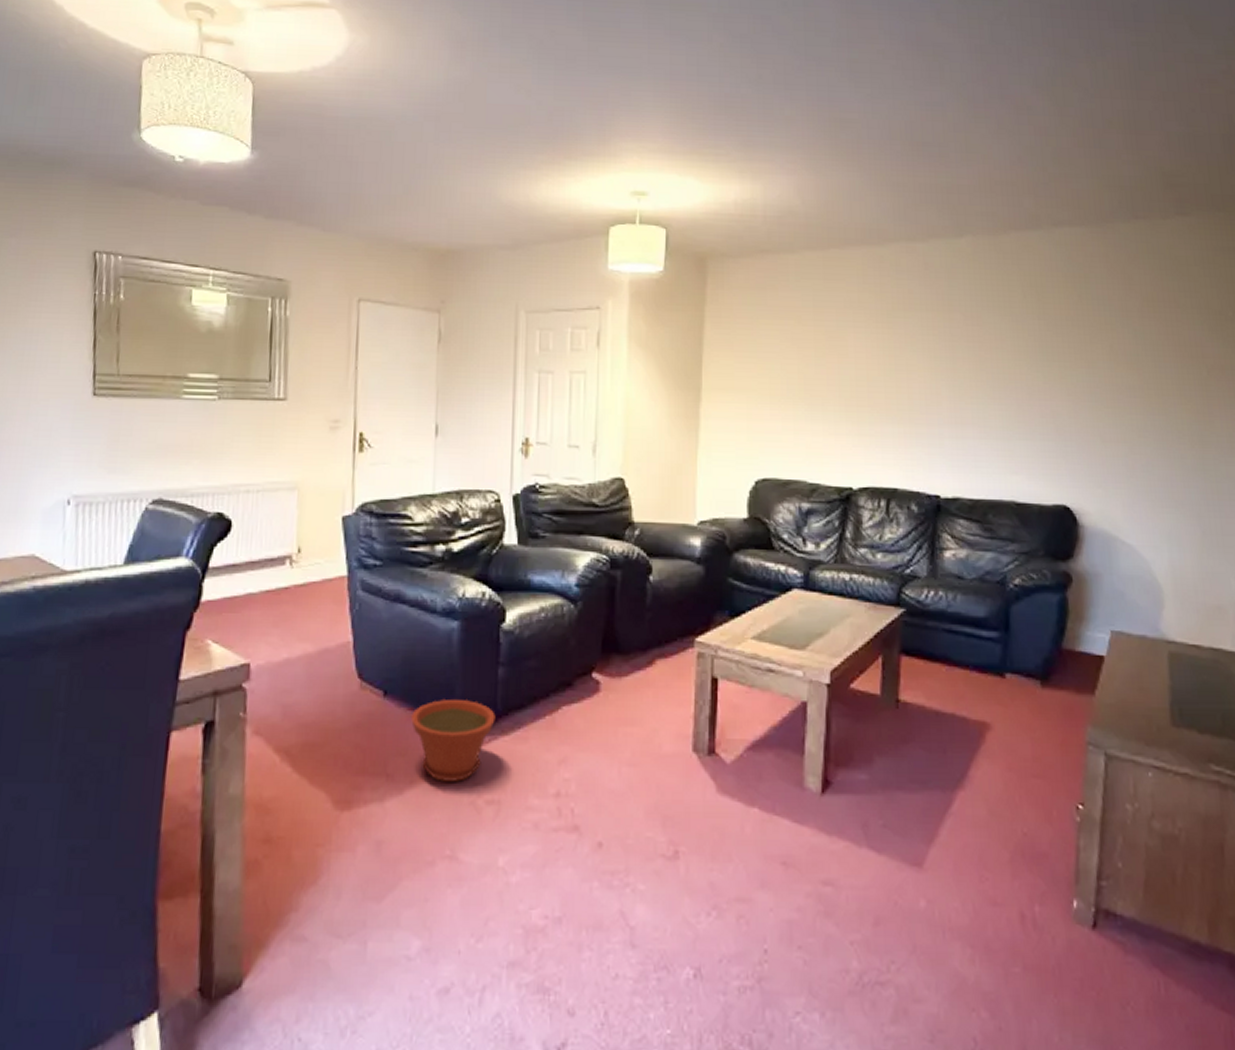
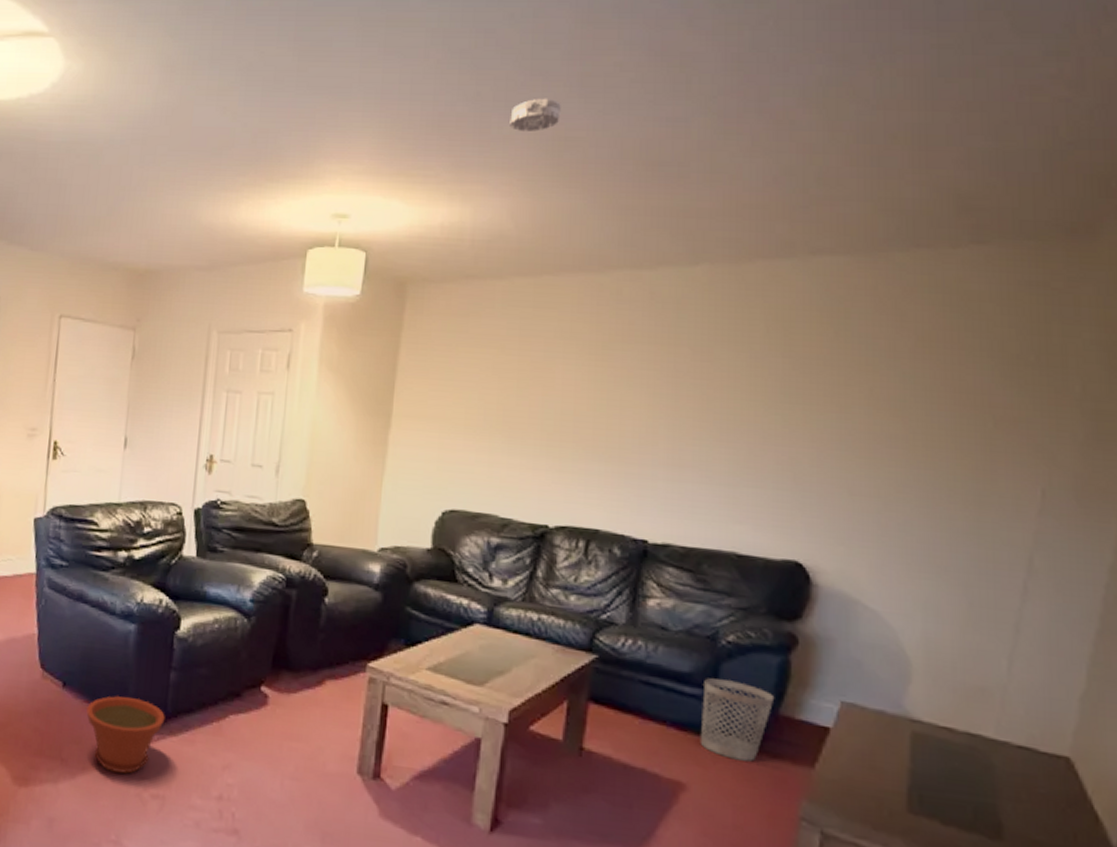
smoke detector: none [790,81,835,113] -> present [509,98,561,131]
wastebasket: none [998,621,1058,695] -> present [700,678,775,762]

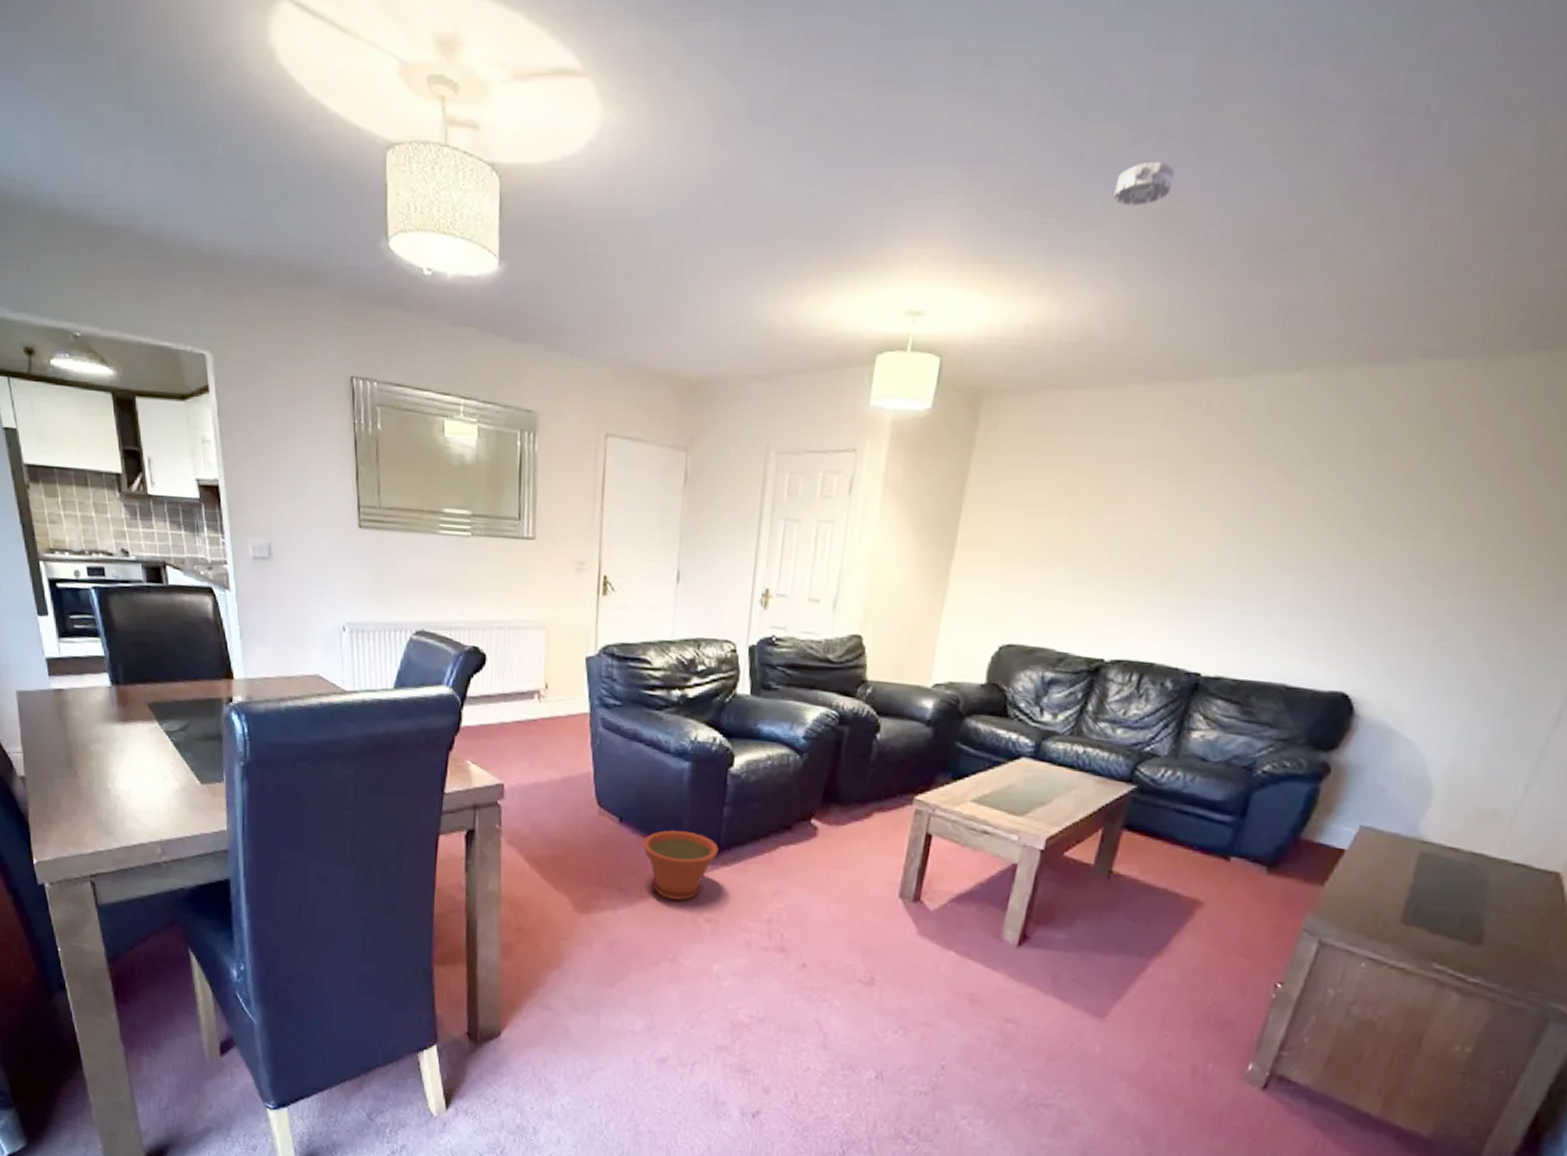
wastebasket: present [700,678,775,762] -> none [1221,806,1299,881]

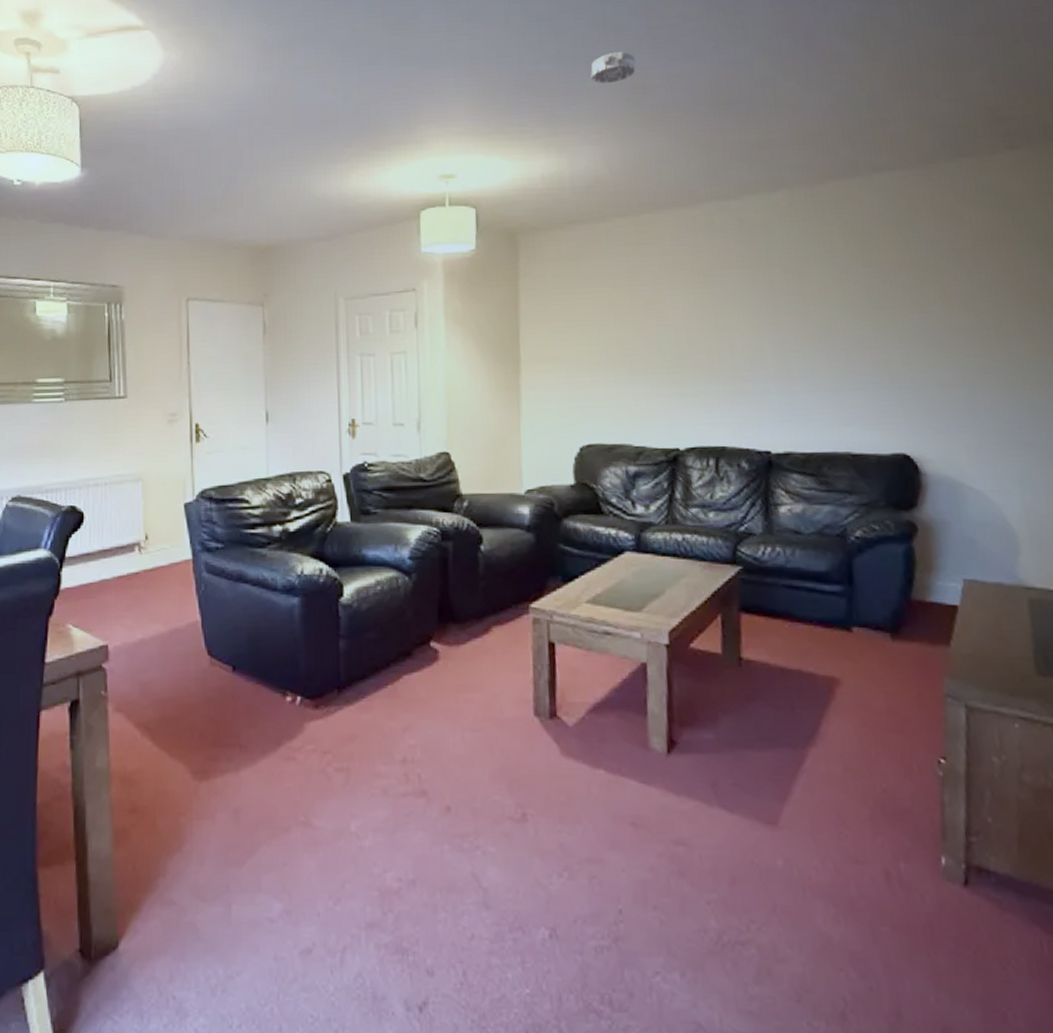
plant pot: present [643,830,719,901] -> none [260,671,340,751]

